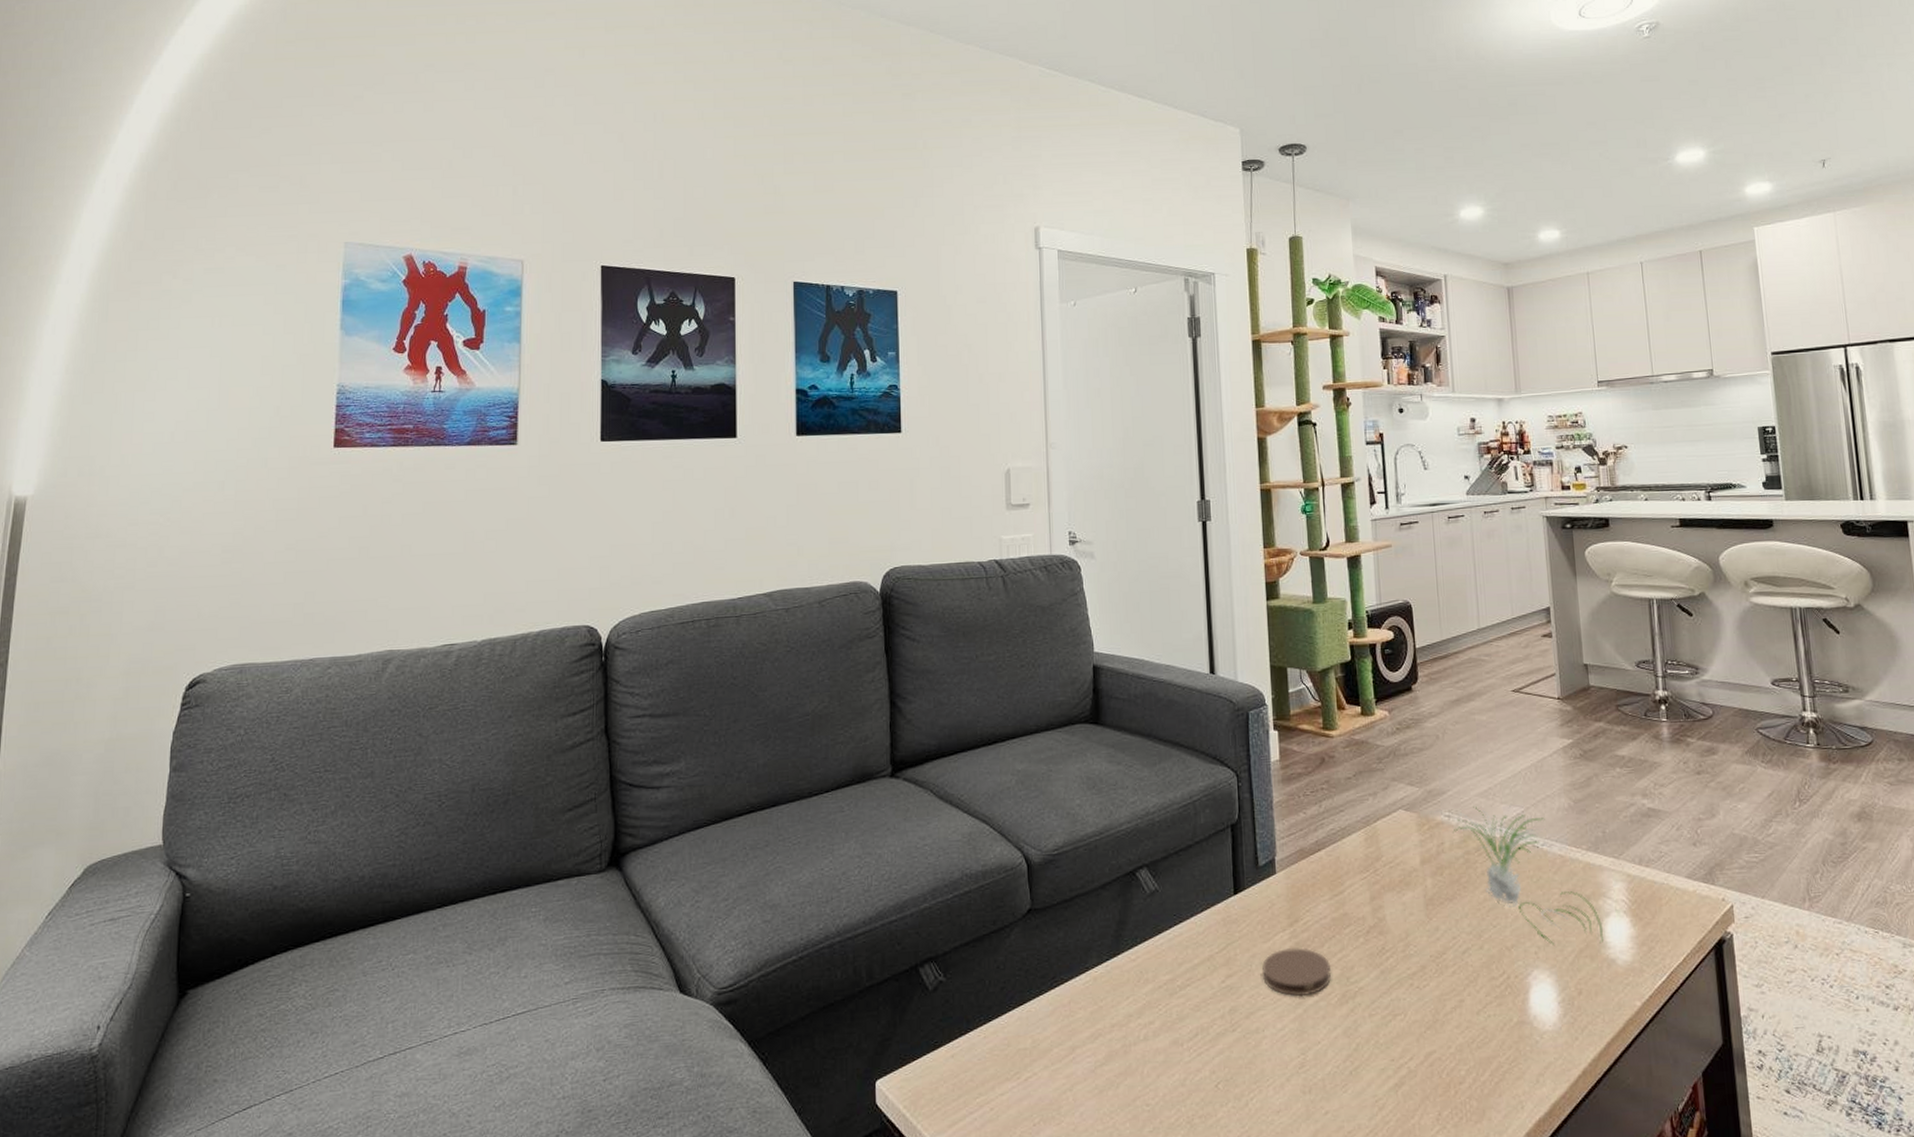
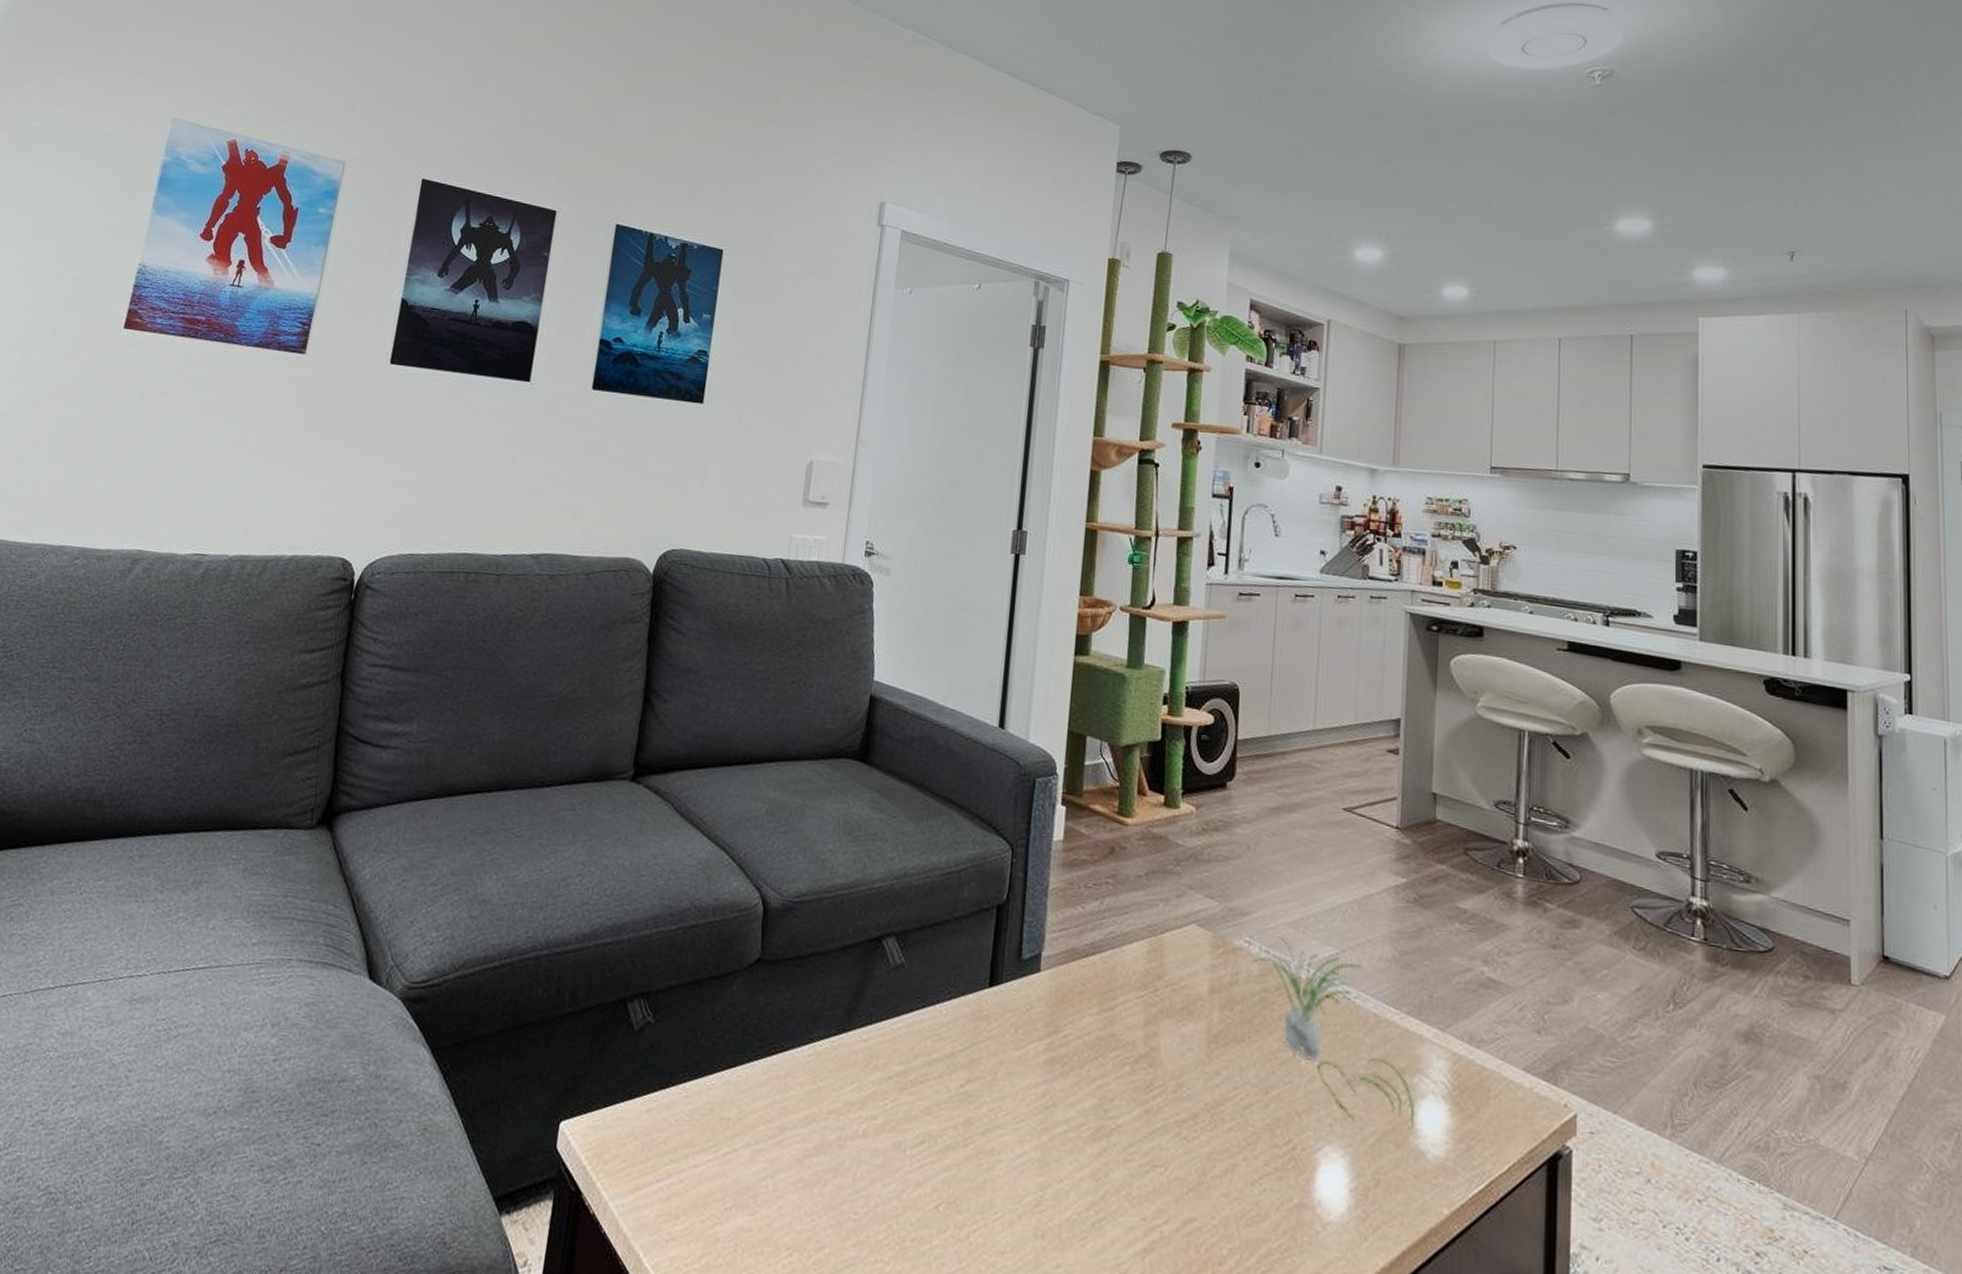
coaster: present [1262,947,1332,997] -> none [1008,1061,1088,1122]

